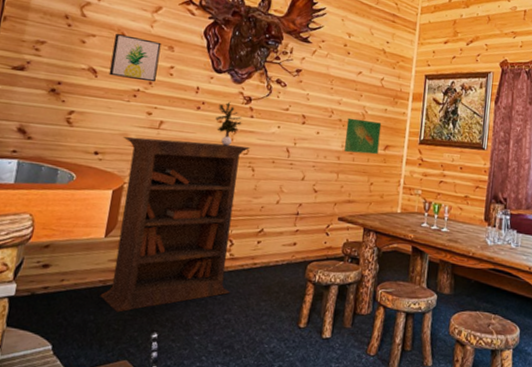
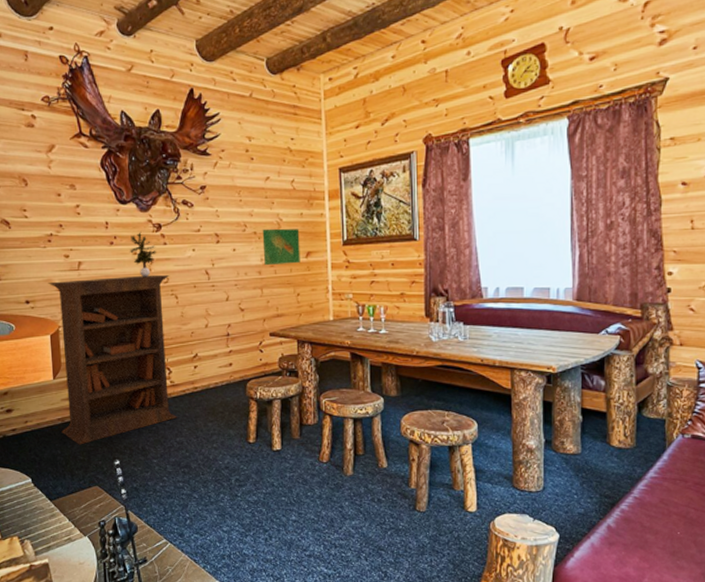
wall art: present [108,33,162,82] -> none [17,180,65,225]

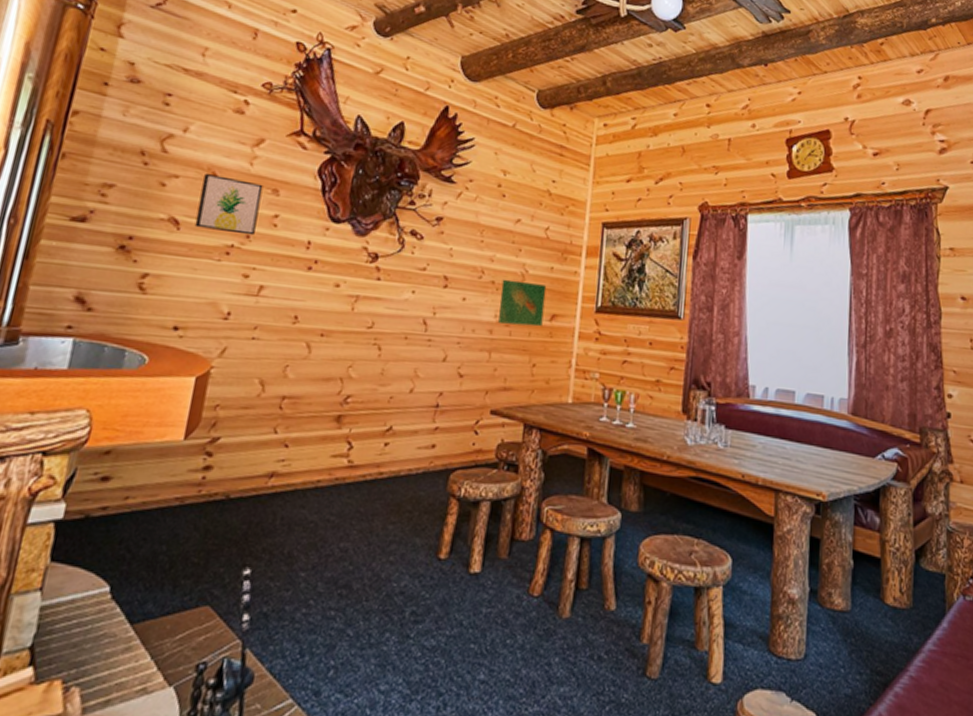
wall art: none [17,180,65,225] -> present [194,172,263,236]
bookcase: present [48,274,178,445] -> none [175,306,377,541]
potted plant: present [129,232,157,277] -> none [330,260,367,318]

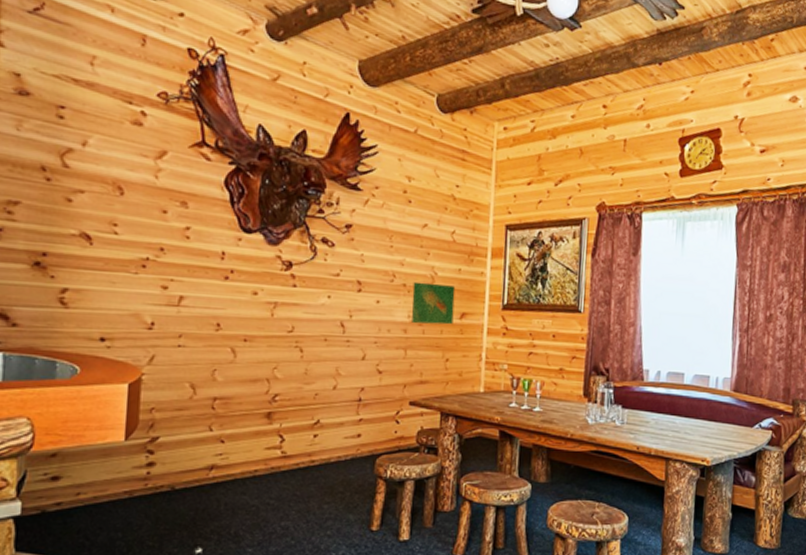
wall art: present [194,172,263,236] -> none [107,187,171,248]

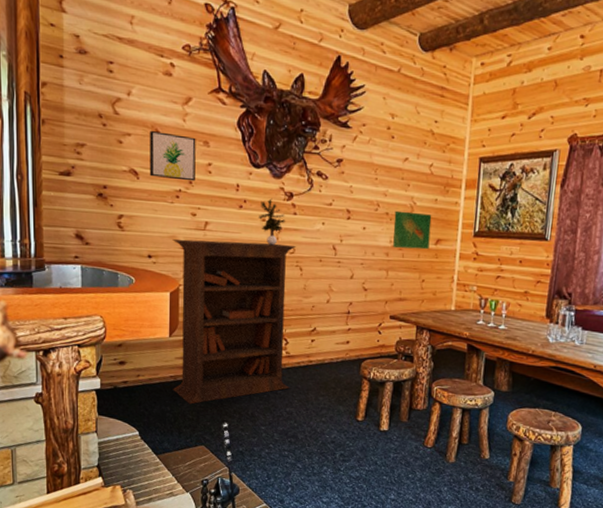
wall art: none [107,187,171,248] -> present [149,130,196,182]
bookcase: none [127,317,296,527] -> present [172,239,297,404]
potted plant: none [247,268,283,323] -> present [257,198,286,246]

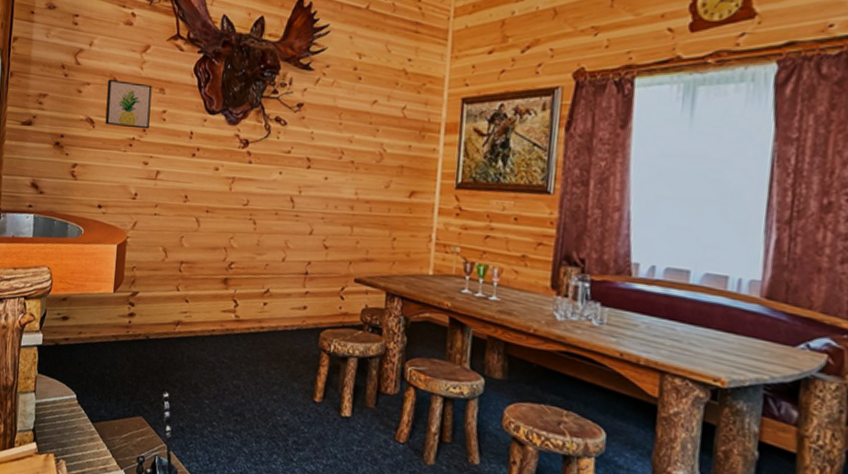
bookcase: present [172,239,297,404] -> none [114,188,251,369]
potted plant: present [257,198,286,246] -> none [210,146,240,197]
topographic map: present [393,210,432,250] -> none [358,158,405,204]

